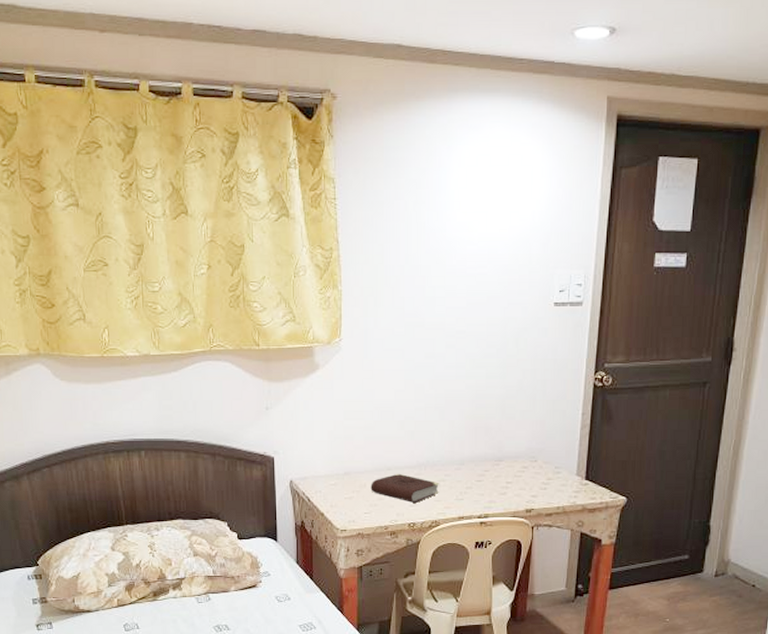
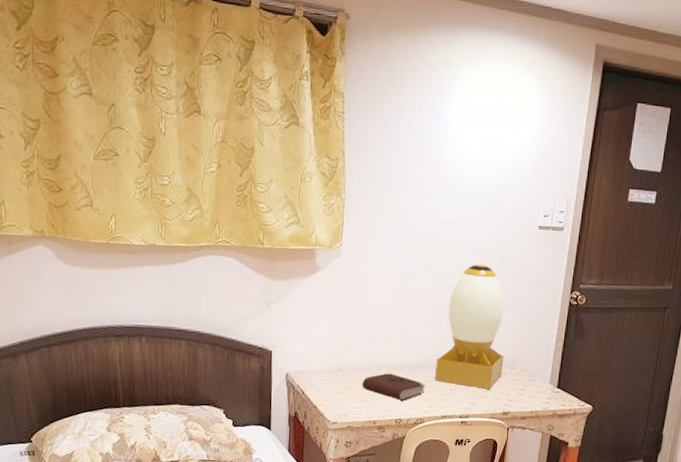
desk lamp: none [449,350,524,485] -> present [435,264,504,389]

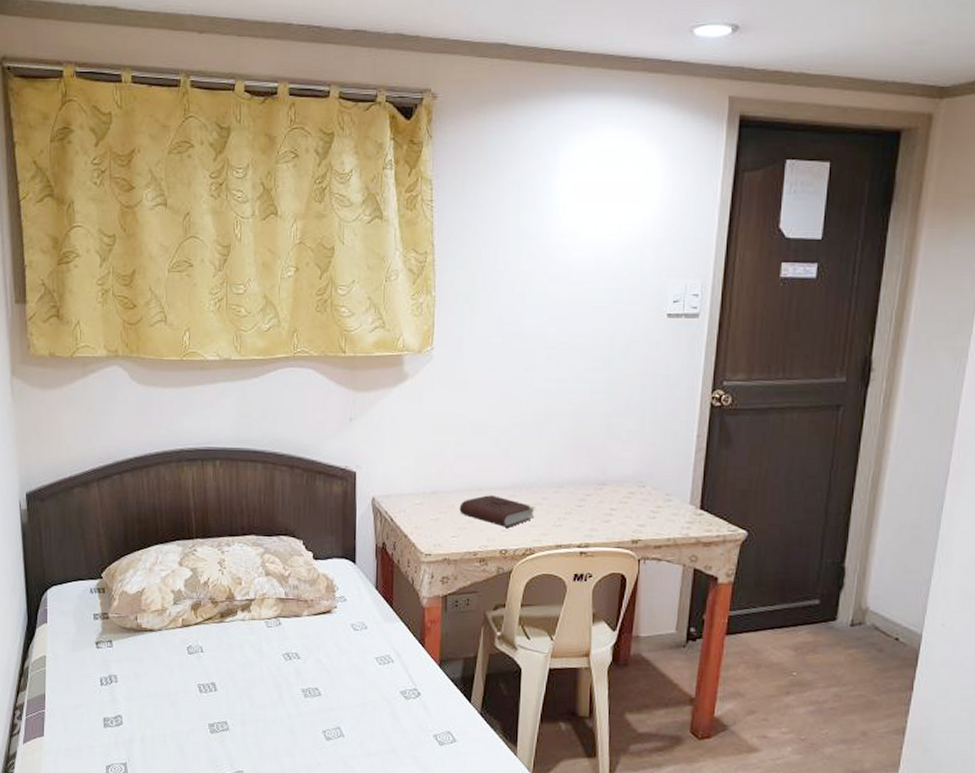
desk lamp: present [435,264,504,389] -> none [546,363,631,512]

